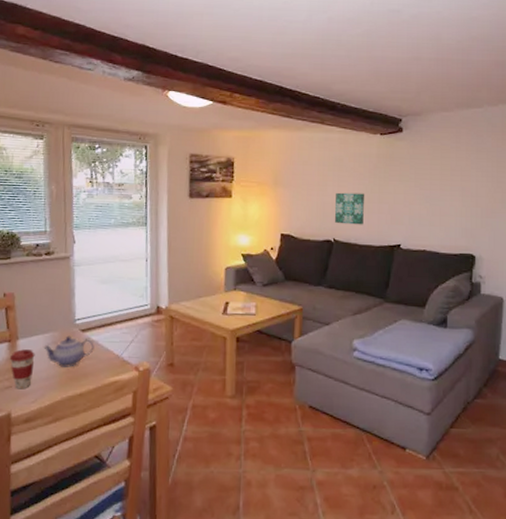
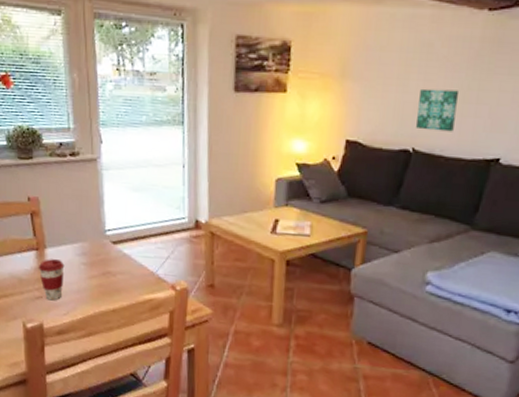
teapot: present [42,335,94,367] -> none [72,247,127,282]

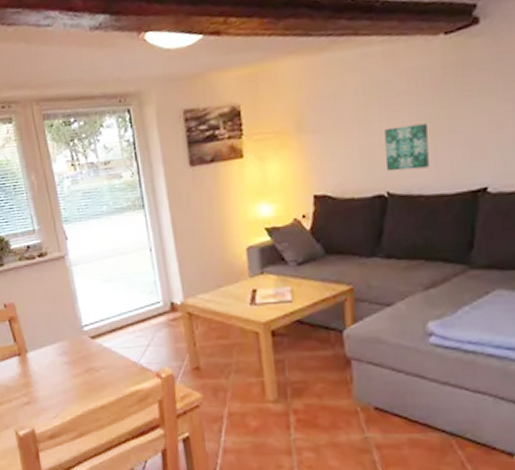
coffee cup: present [38,259,65,301] -> none [22,362,50,405]

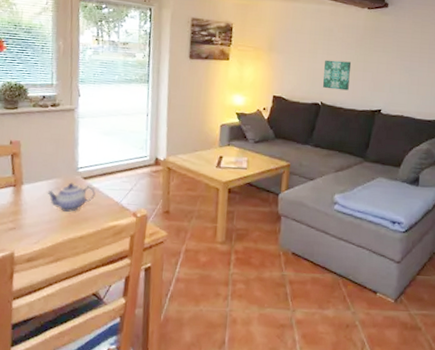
teapot: none [53,344,108,379] -> present [46,182,95,212]

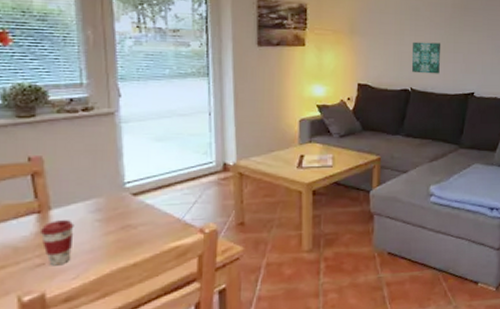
coffee cup: none [14,194,39,231] -> present [39,220,74,266]
teapot: present [46,182,95,212] -> none [83,201,150,237]

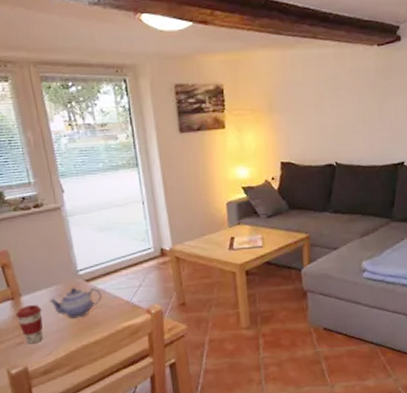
teapot: none [83,201,150,237] -> present [48,287,102,319]
wall art: present [412,41,441,74] -> none [335,111,366,146]

